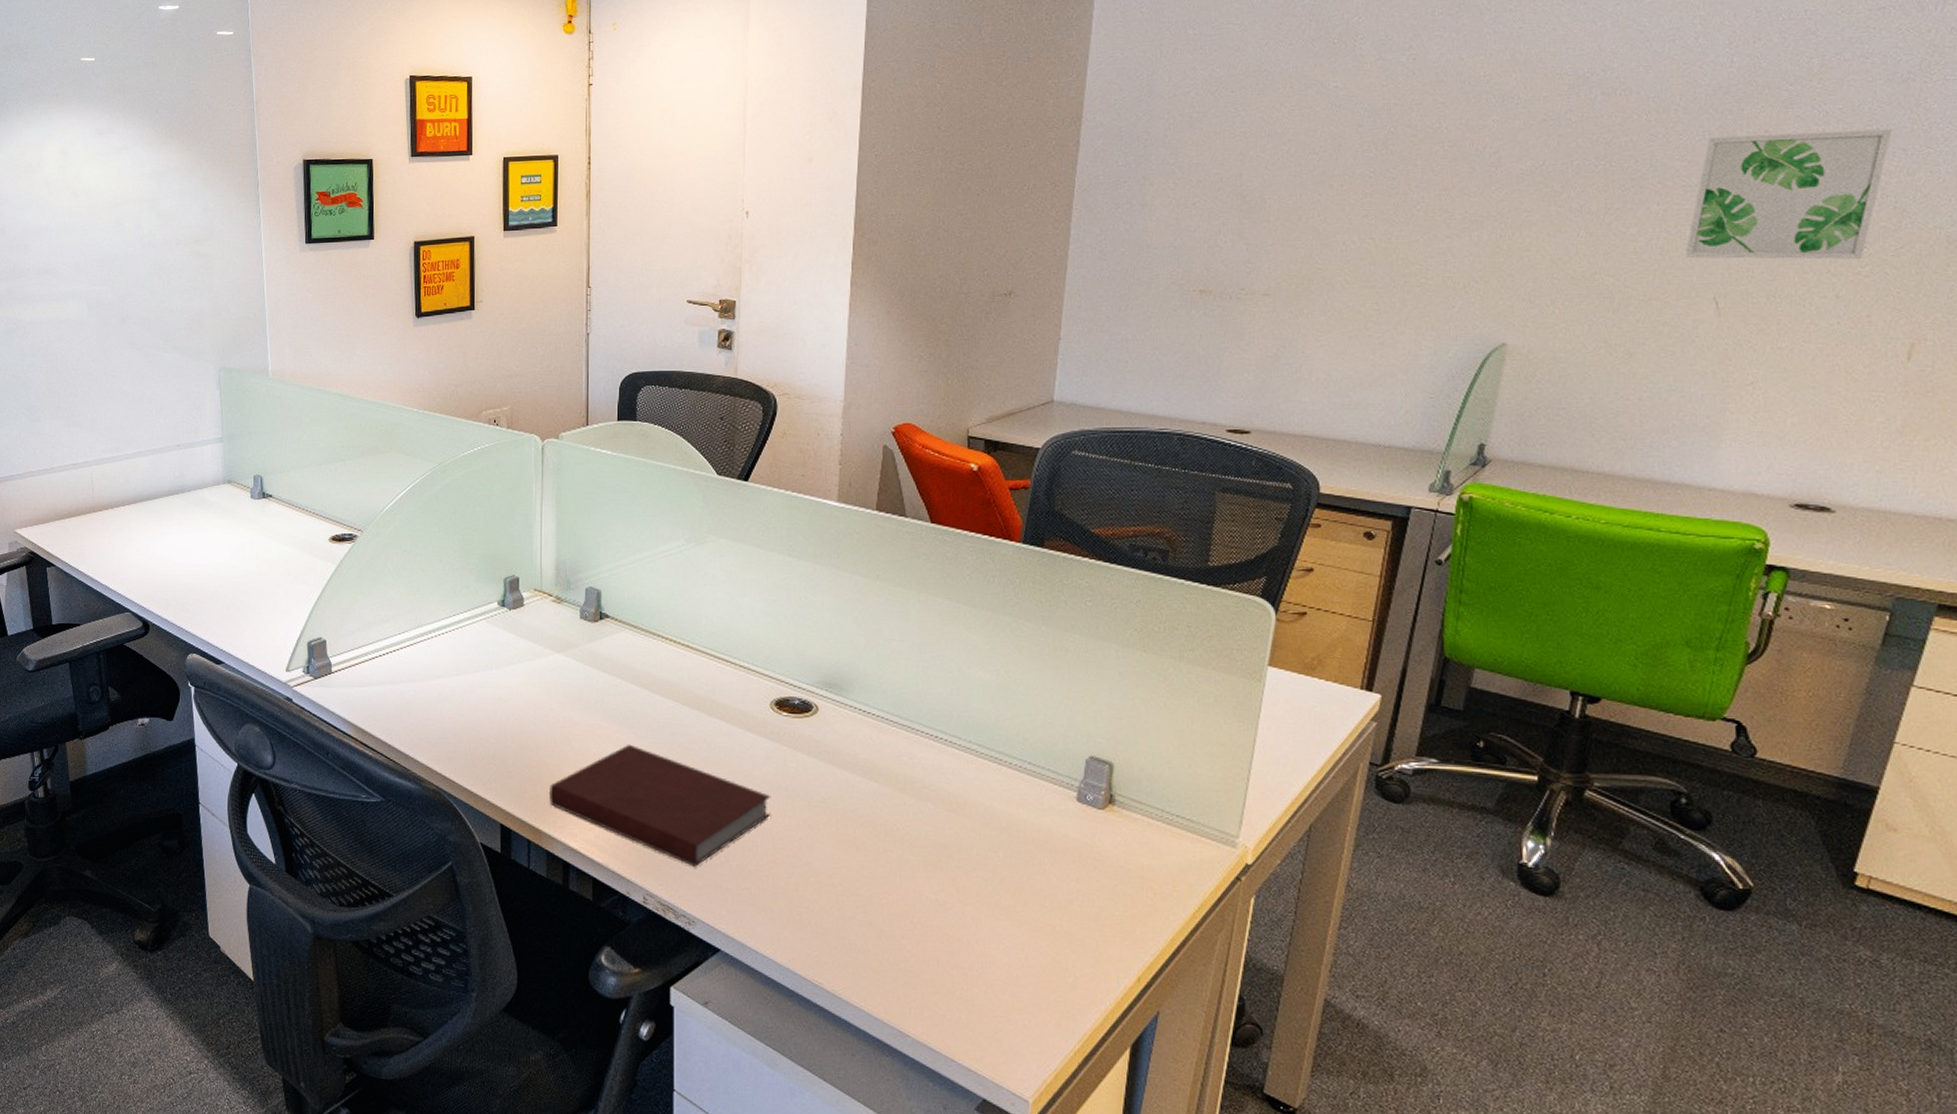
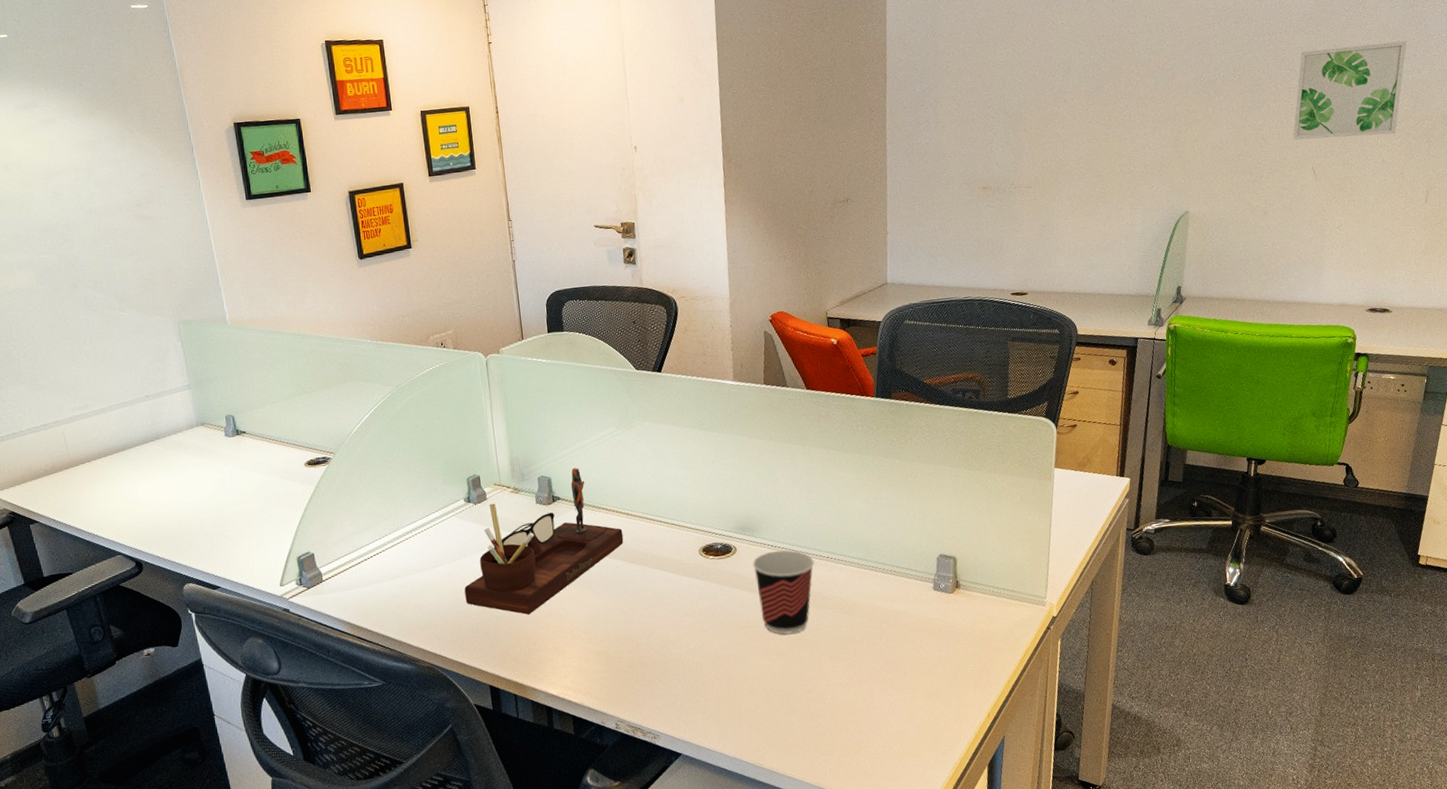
desk organizer: none [485,582,679,748] -> present [464,467,624,615]
notebook: present [548,744,771,867] -> none [527,601,708,692]
cup: none [838,718,918,826] -> present [753,550,815,634]

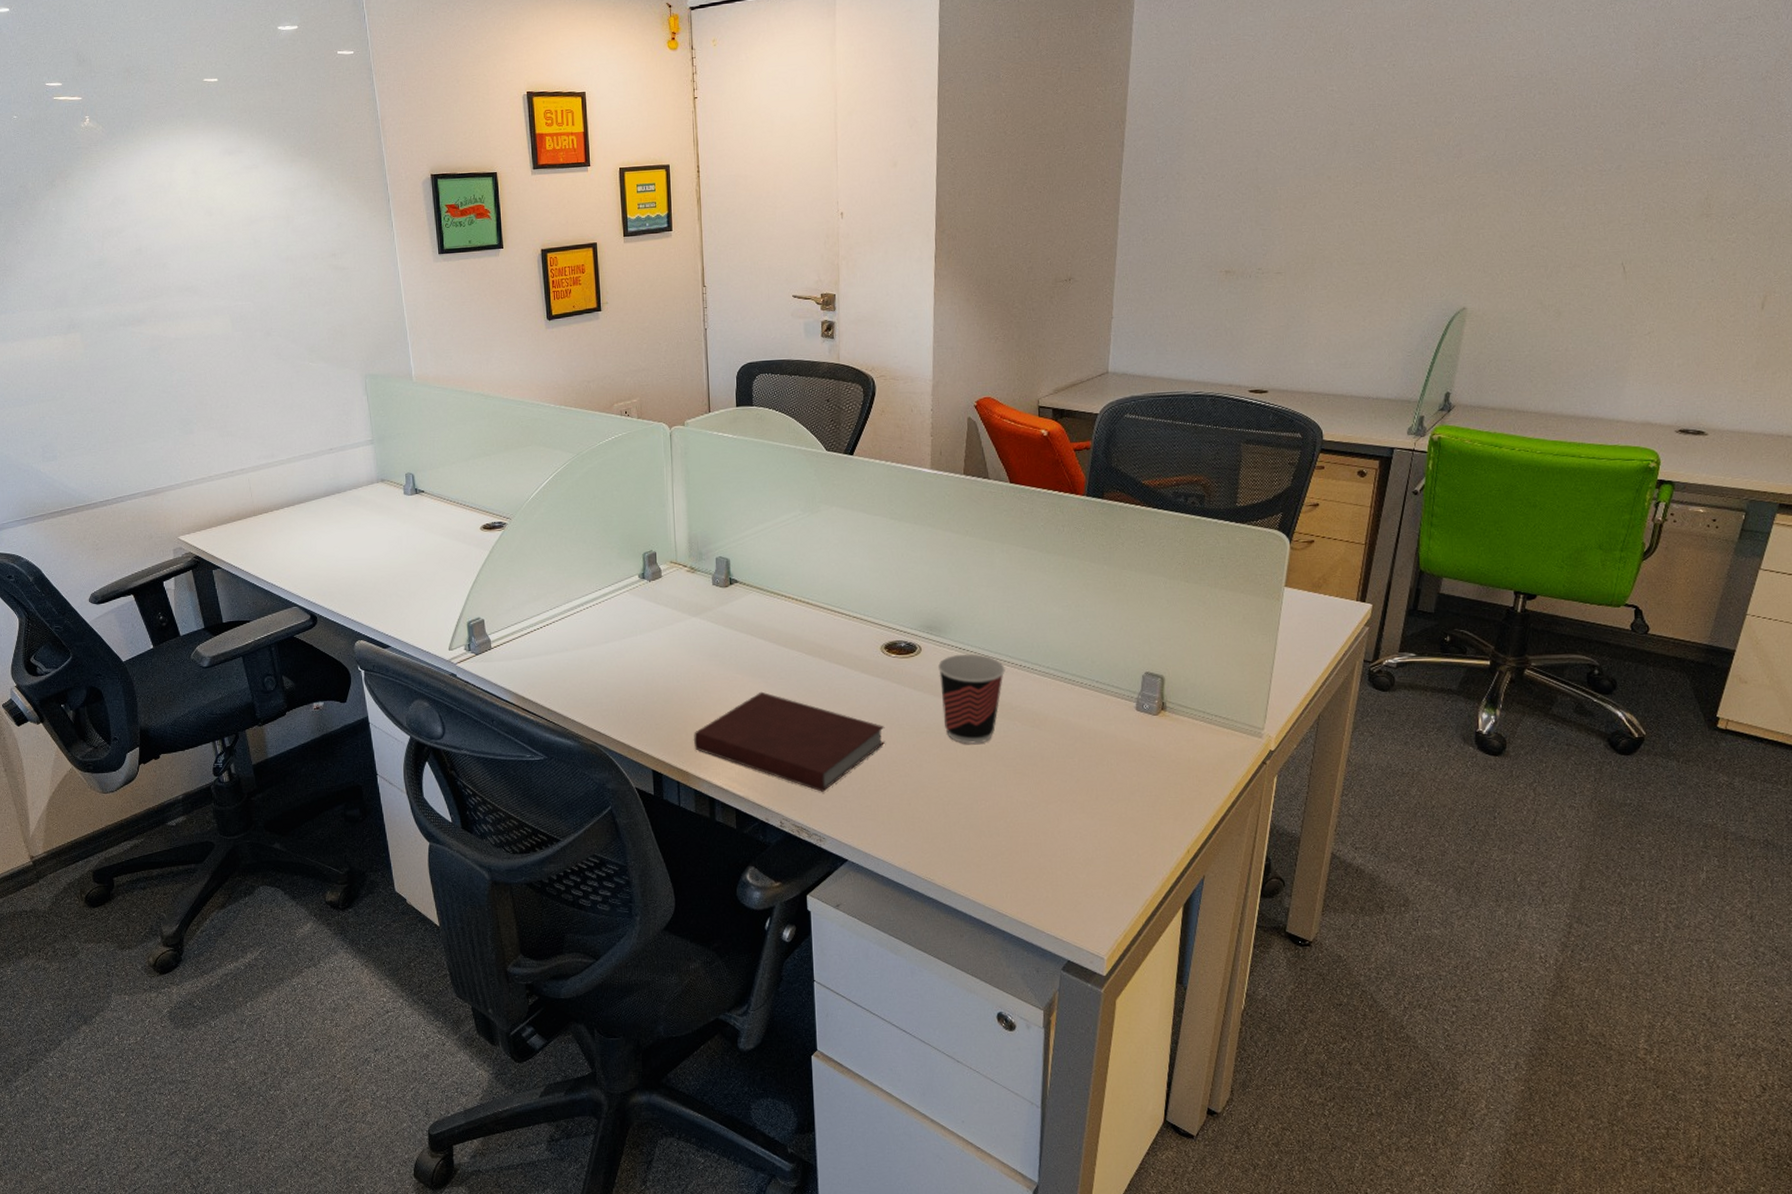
desk organizer: present [464,467,624,615] -> none [633,550,802,700]
notebook: none [527,601,708,692] -> present [693,691,885,792]
wall art: present [1293,41,1407,140] -> none [1601,119,1754,231]

